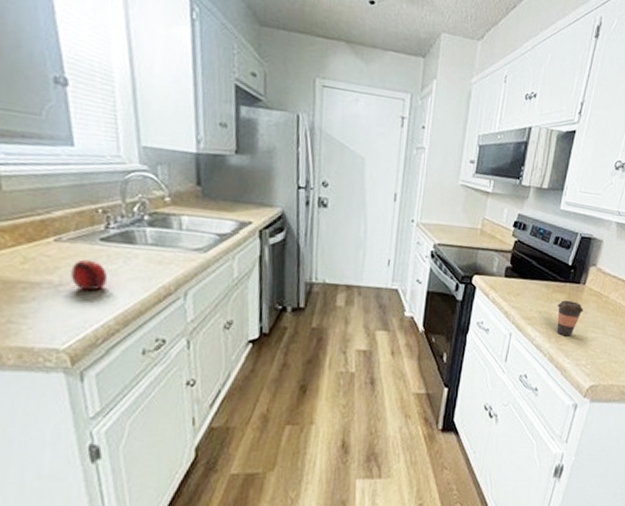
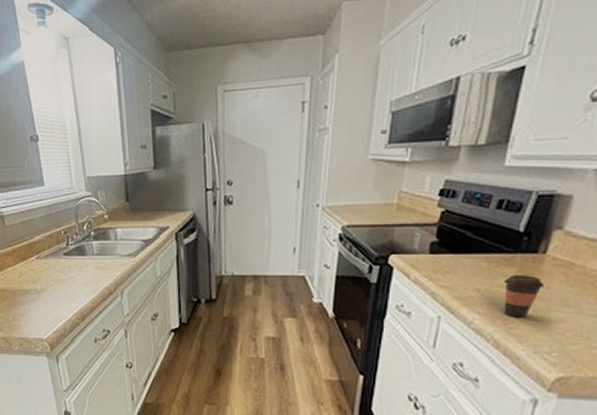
fruit: present [70,259,107,291] -> none [47,270,69,294]

